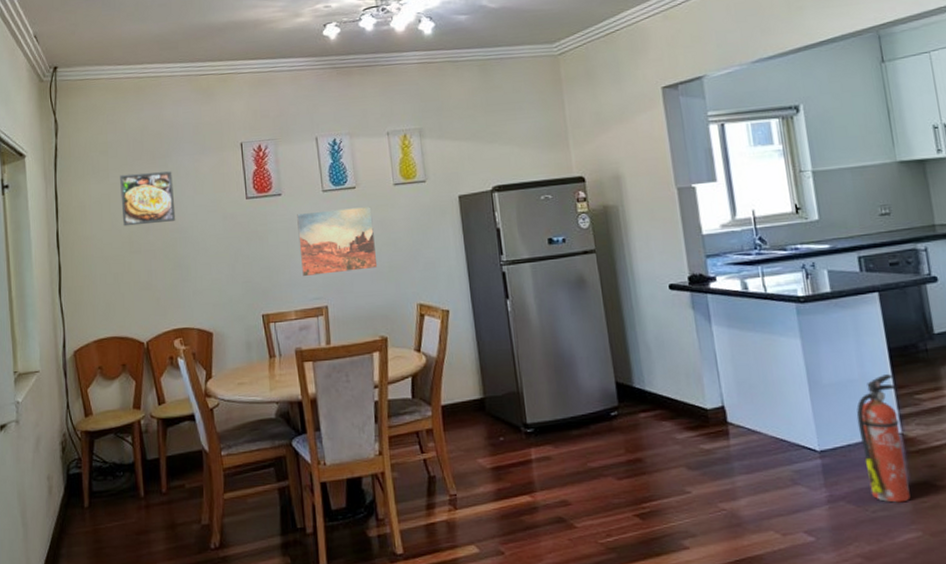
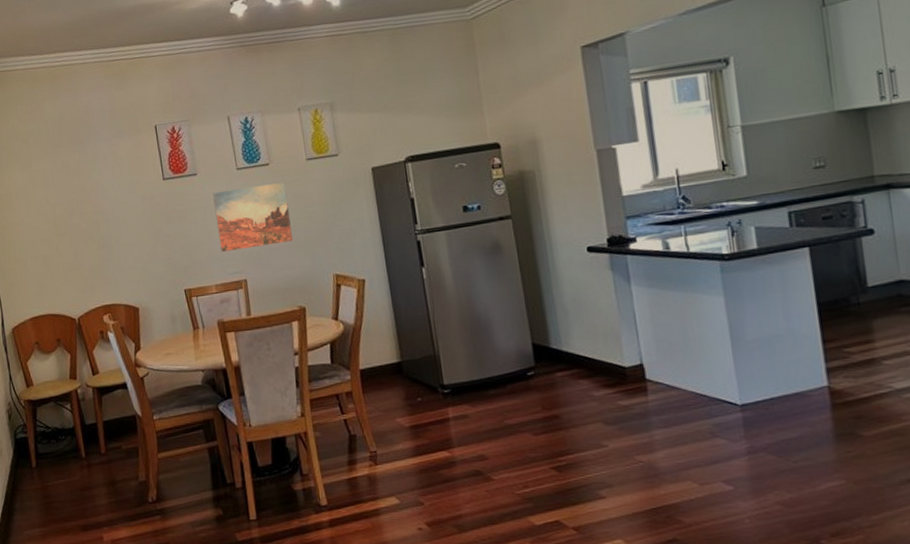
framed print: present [120,171,176,227] -> none [42,156,98,211]
fire extinguisher: present [856,374,911,503] -> none [780,328,835,453]

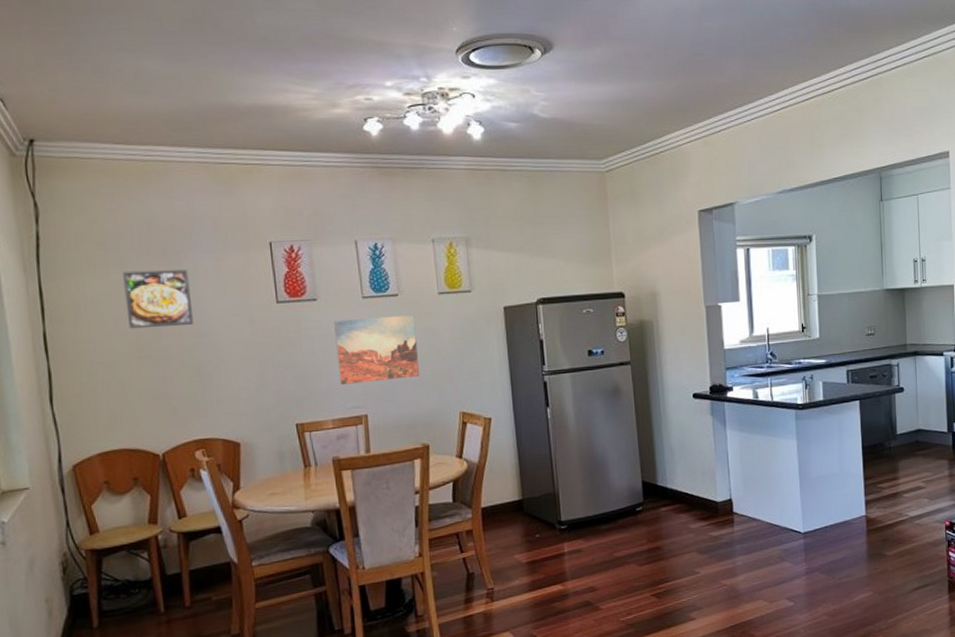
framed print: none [42,156,98,211] -> present [123,269,194,329]

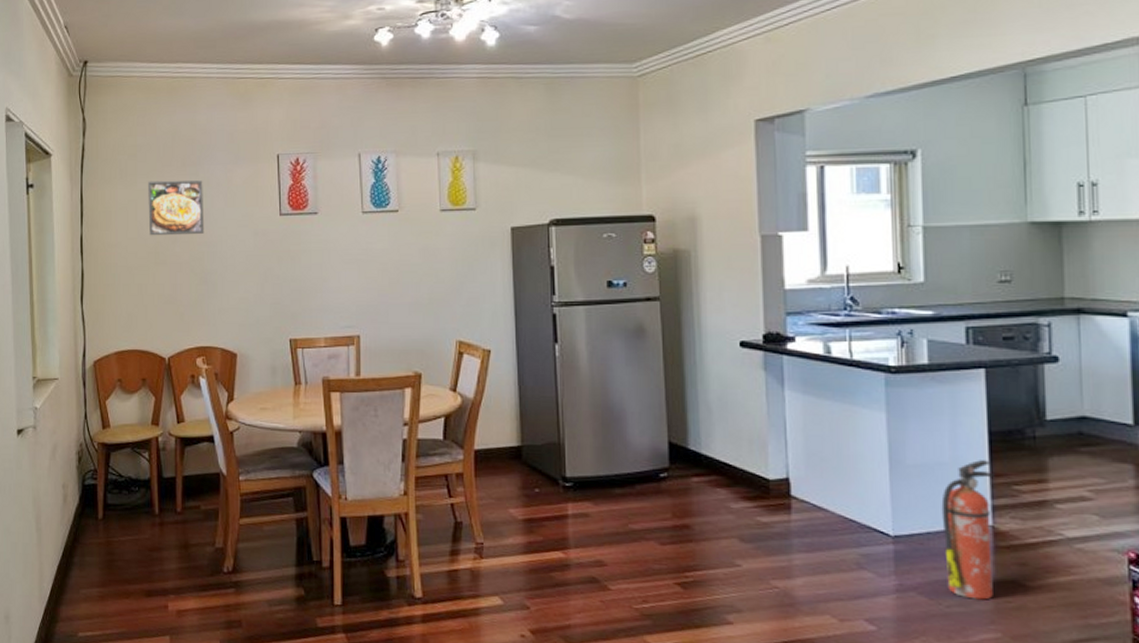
wall art: present [334,315,420,384] -> none [333,233,417,302]
fire extinguisher: none [833,468,867,571] -> present [941,460,995,600]

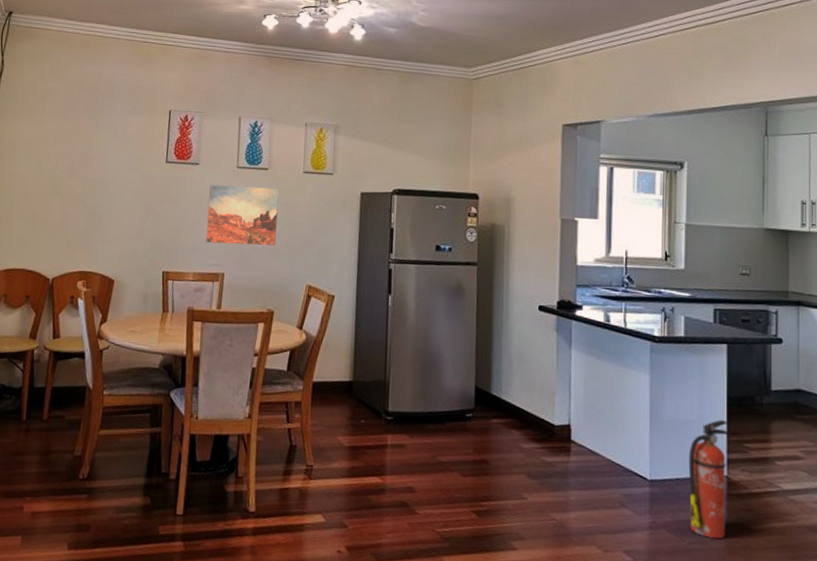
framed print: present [148,180,205,236] -> none [49,121,102,172]
wall art: none [333,233,417,302] -> present [206,184,280,246]

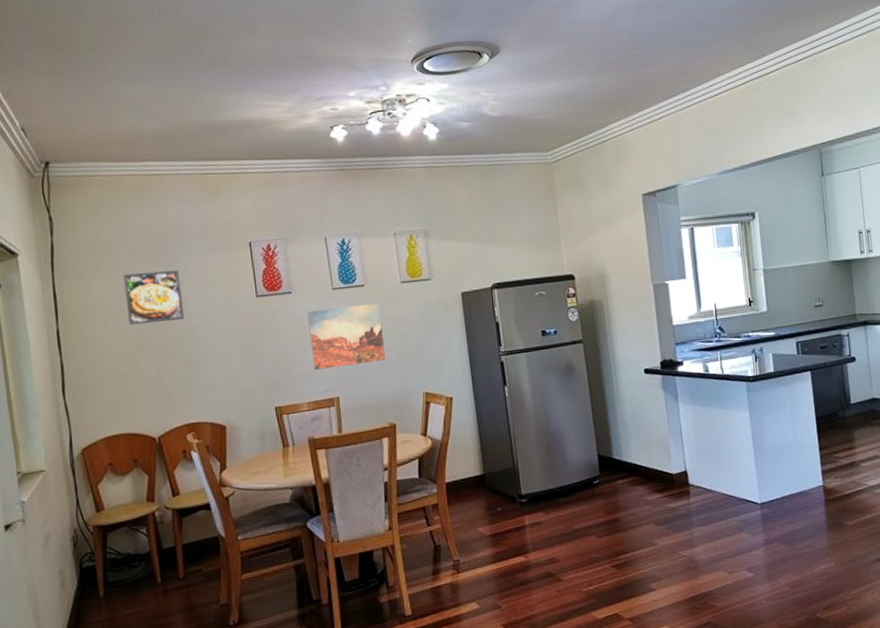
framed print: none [49,121,102,172] -> present [123,270,185,325]
fire extinguisher: present [688,420,730,539] -> none [789,438,827,541]

